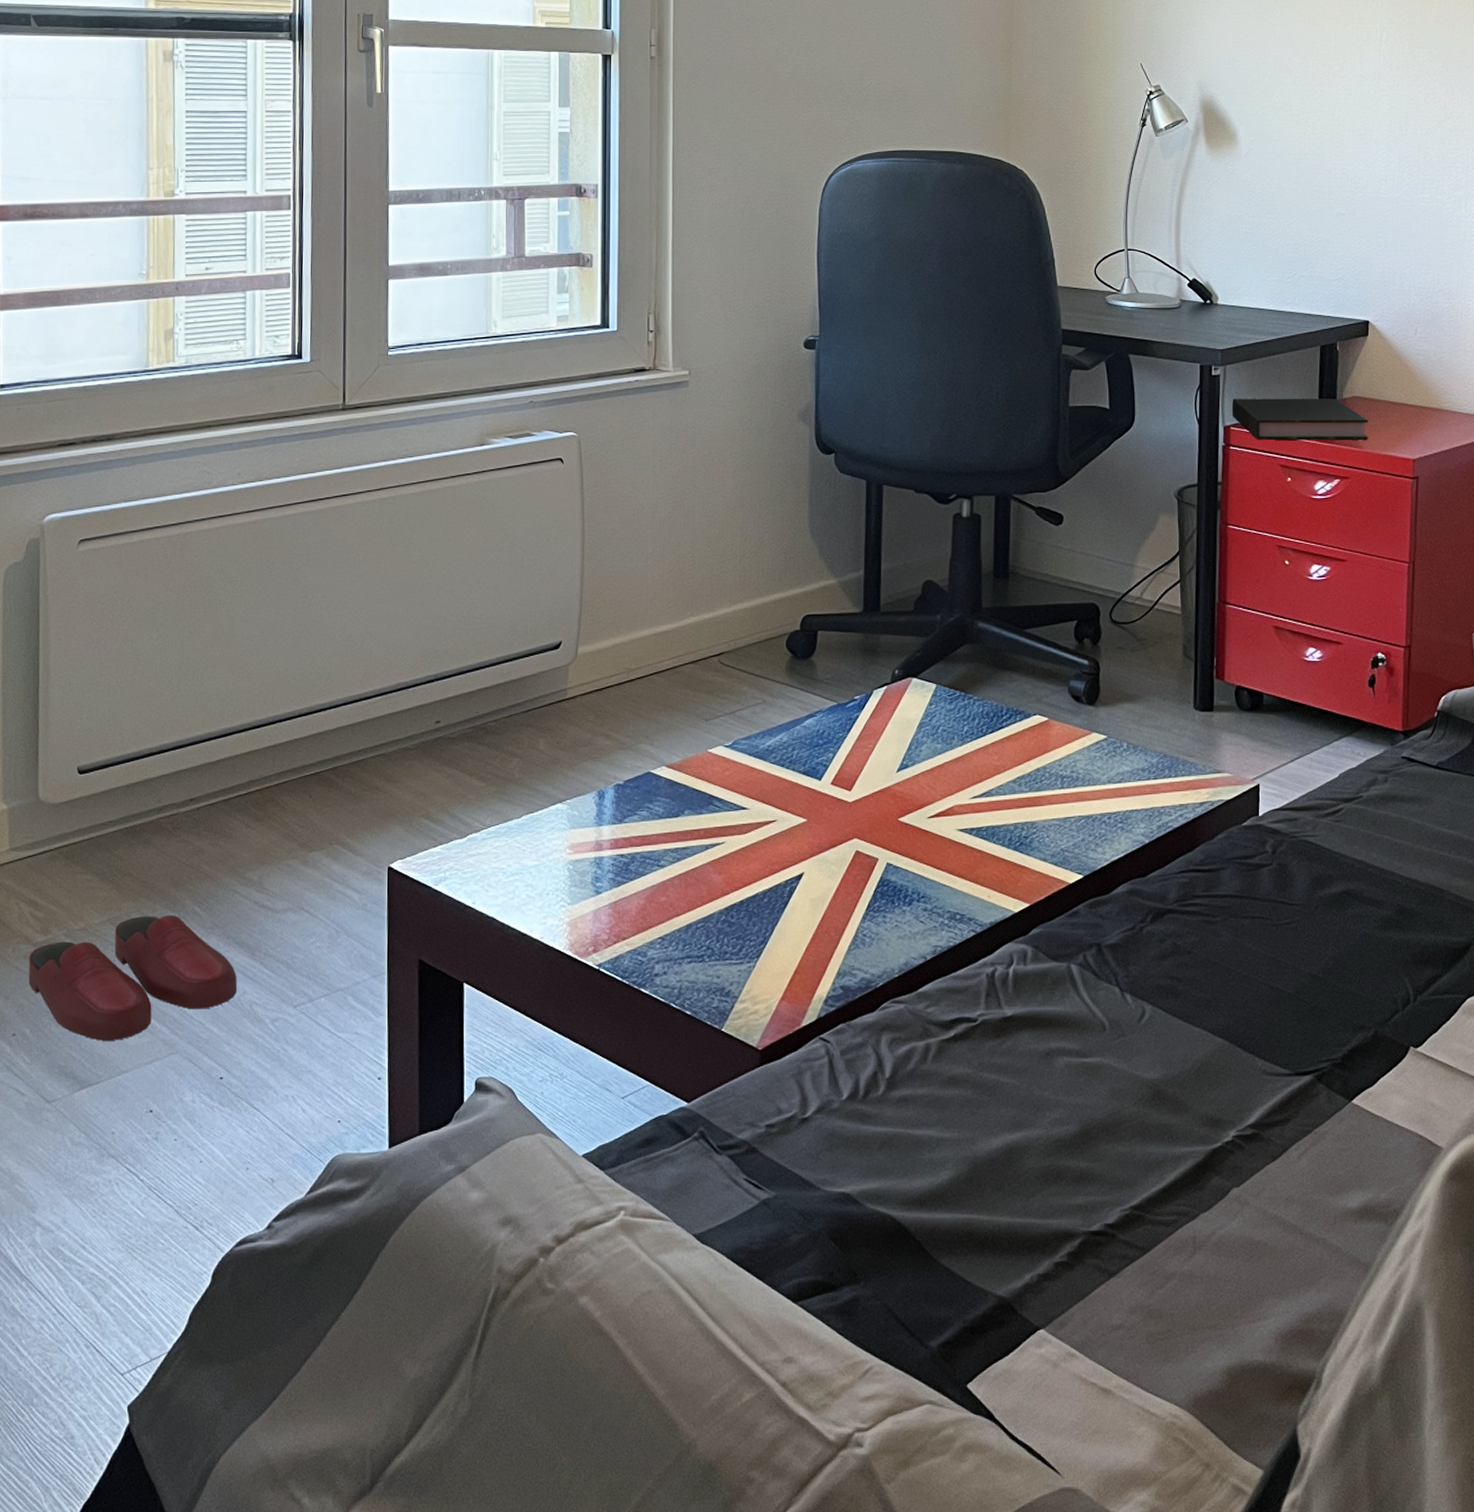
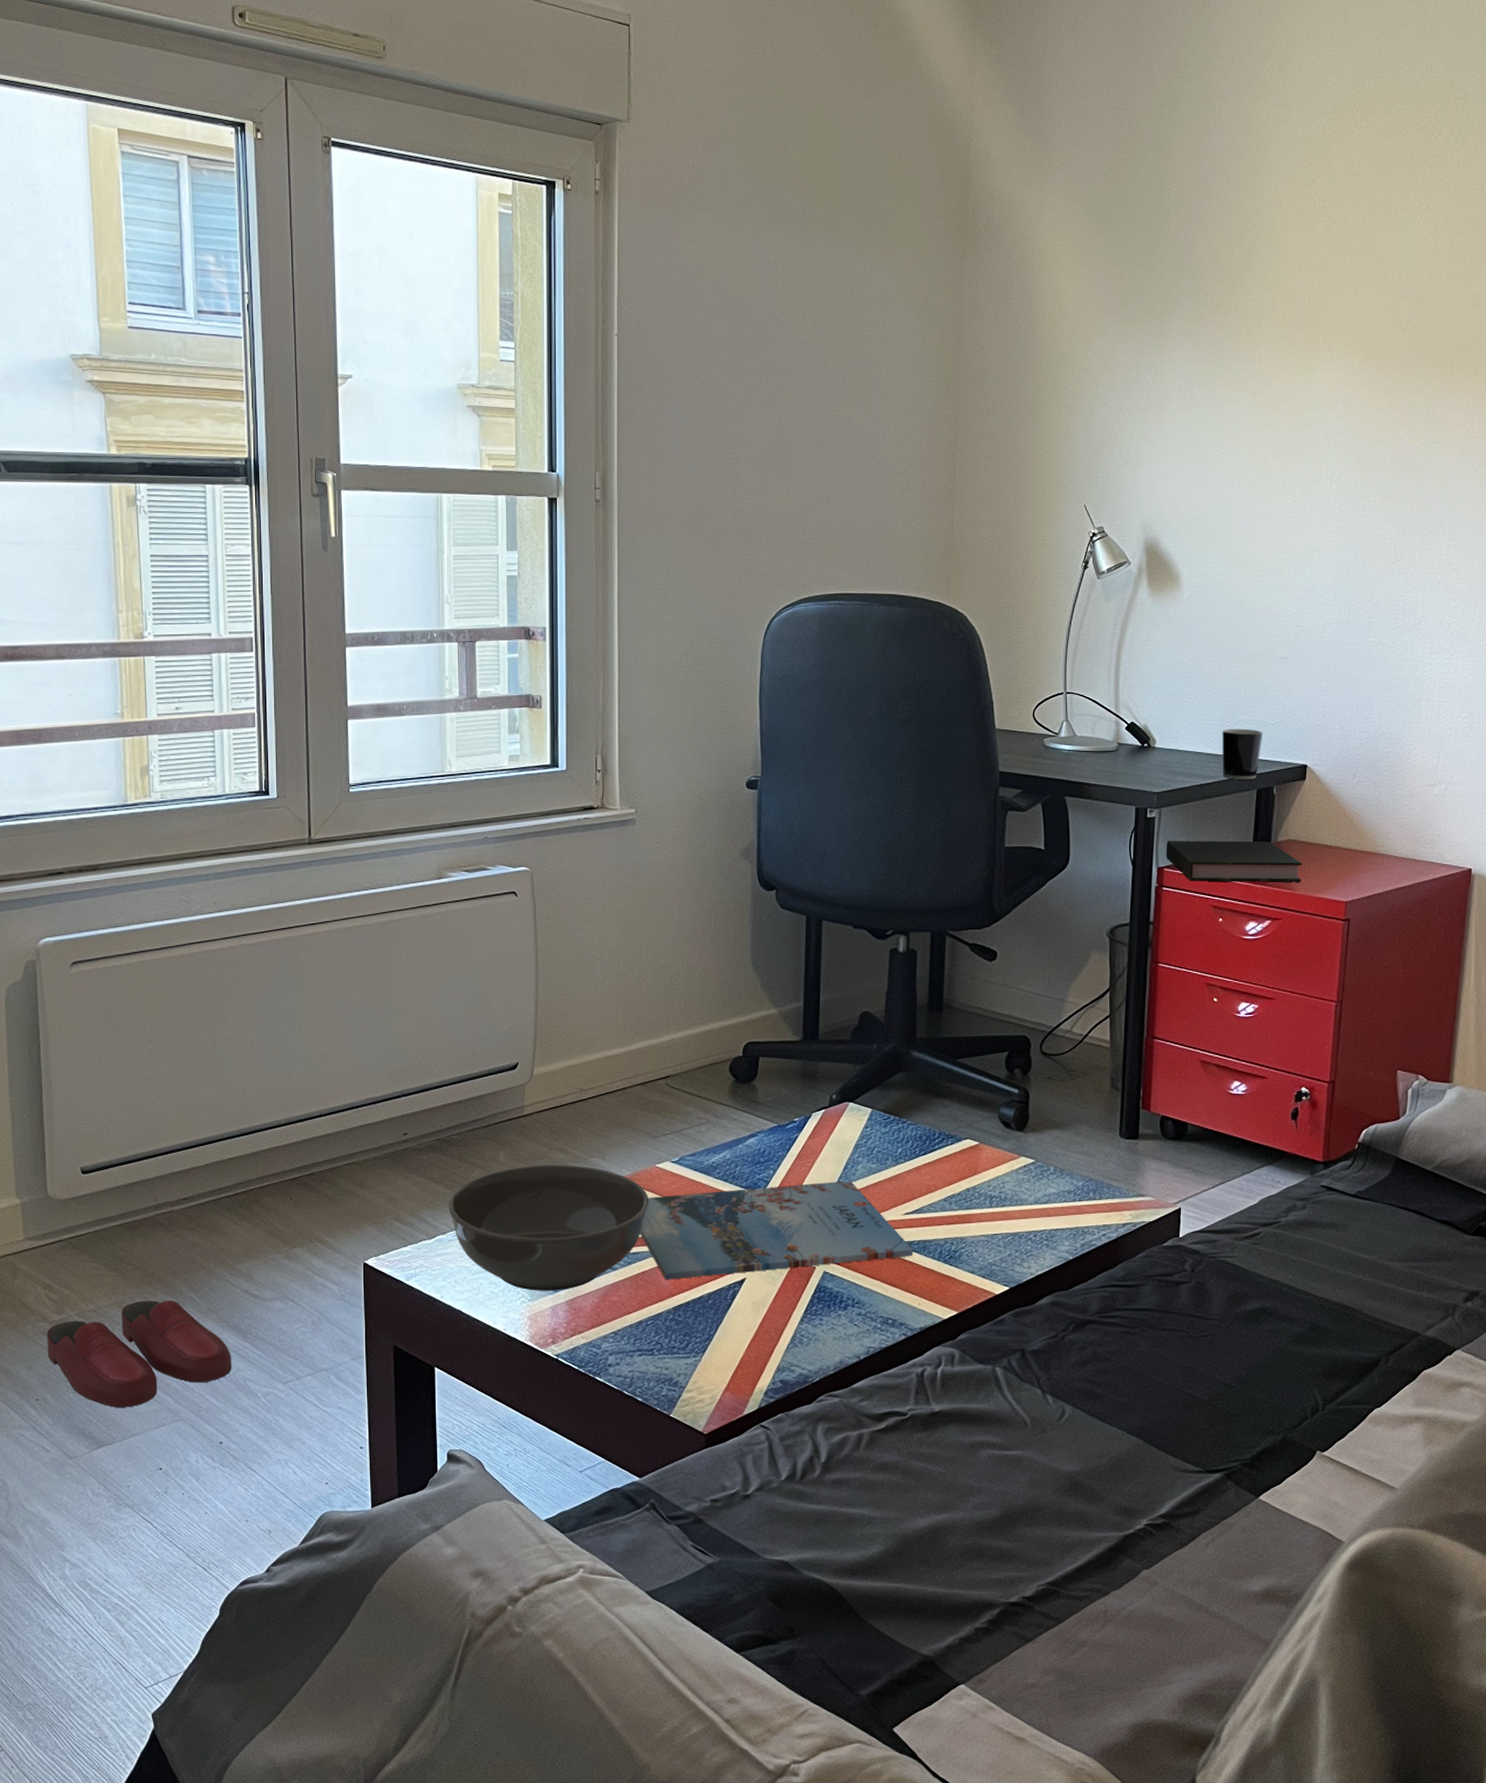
bowl: none [483,752,700,893] -> present [448,1165,649,1291]
magazine: none [691,762,981,877] -> present [640,1180,913,1280]
mug: none [1284,284,1325,336] -> present [1222,728,1264,780]

